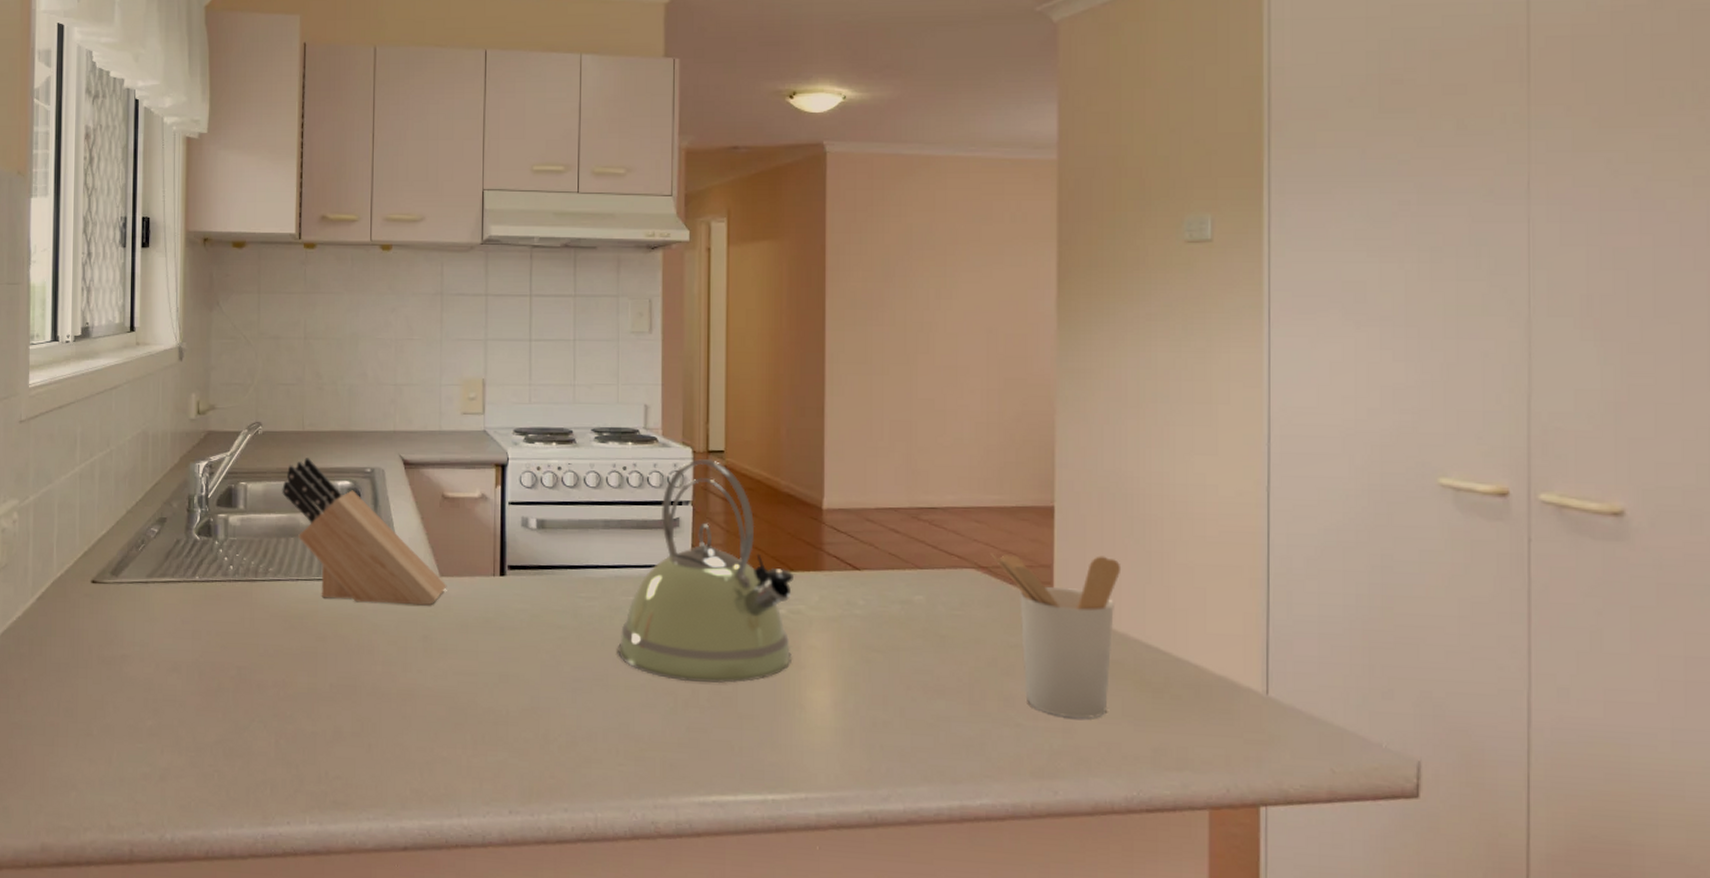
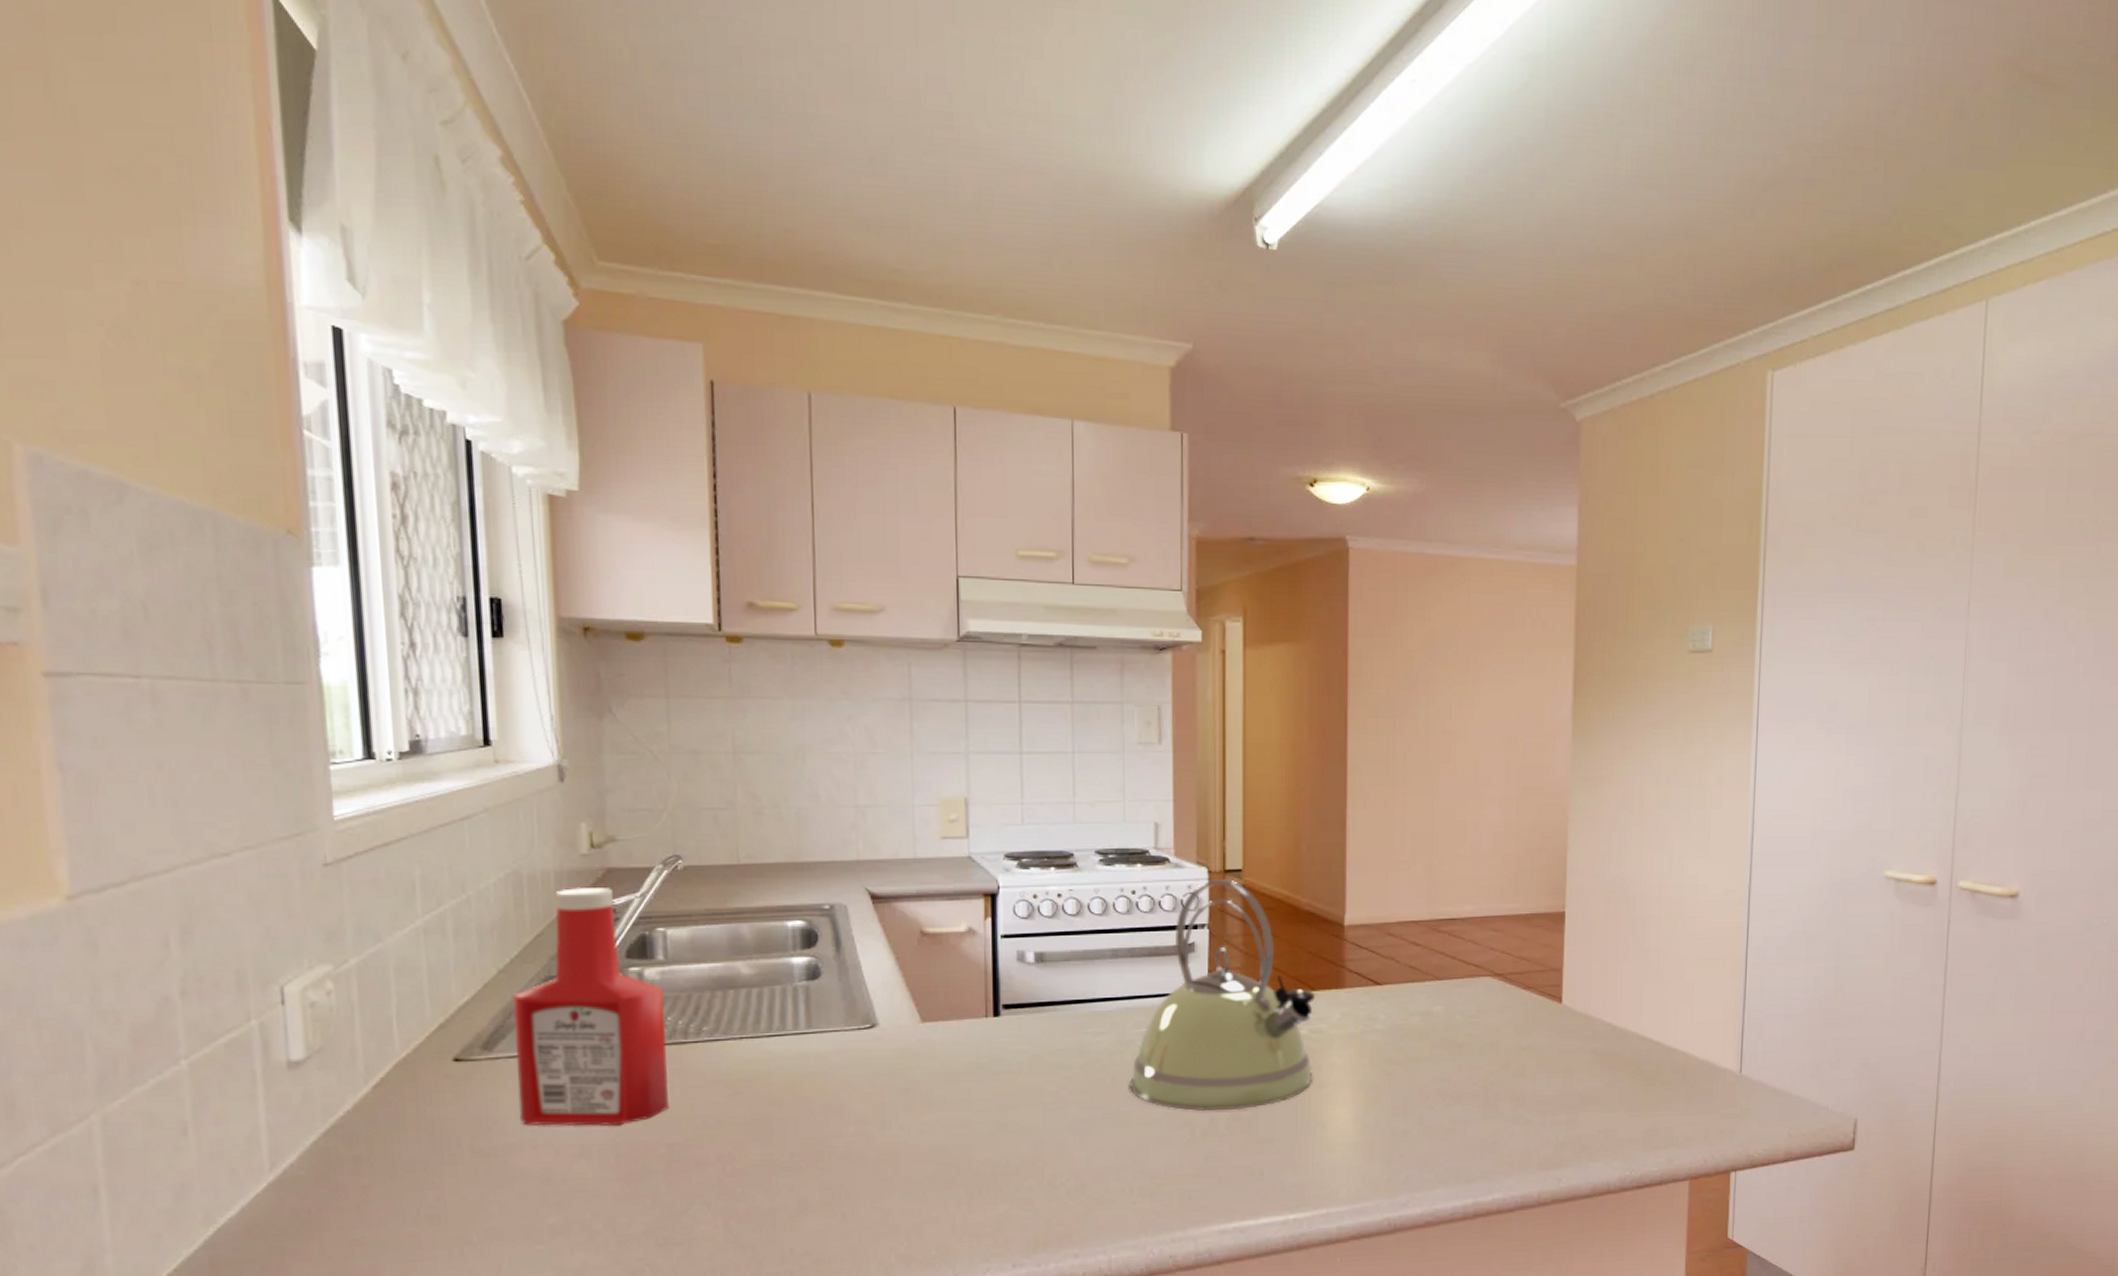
ketchup bottle: none [133,446,243,647] -> present [513,888,668,1126]
knife block: present [282,456,447,606] -> none [714,894,931,1058]
utensil holder: present [990,554,1122,719] -> none [1506,957,1623,1111]

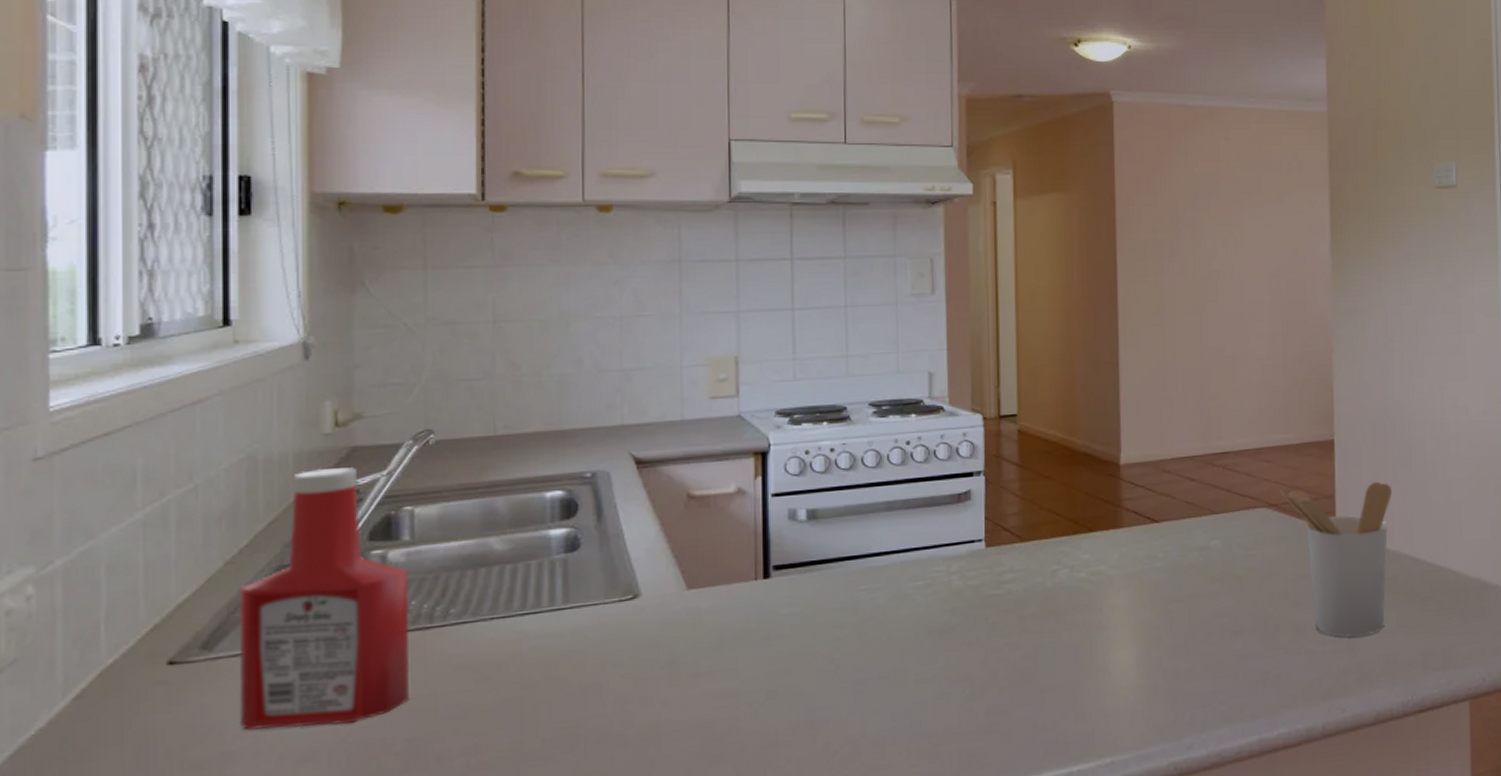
kettle: present [1130,879,1315,1112] -> none [906,425,1095,664]
utensil holder: none [1506,957,1623,1111] -> present [1280,481,1393,637]

